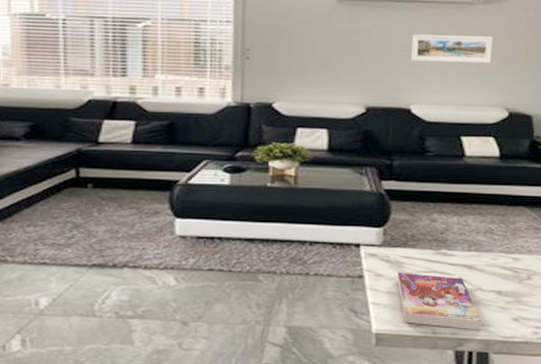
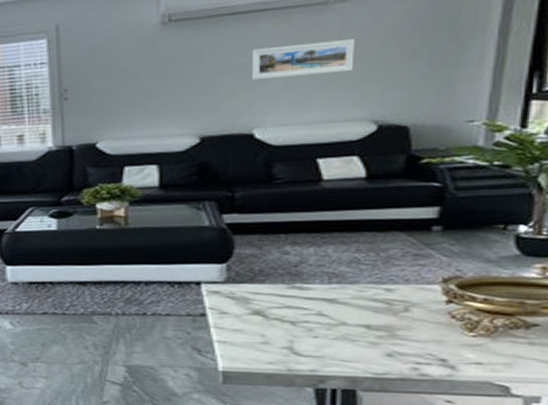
book: present [397,273,481,330] -> none [244,309,346,367]

